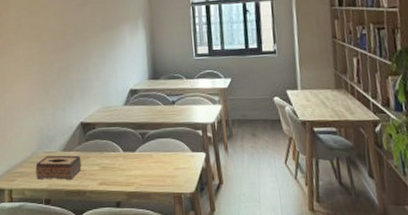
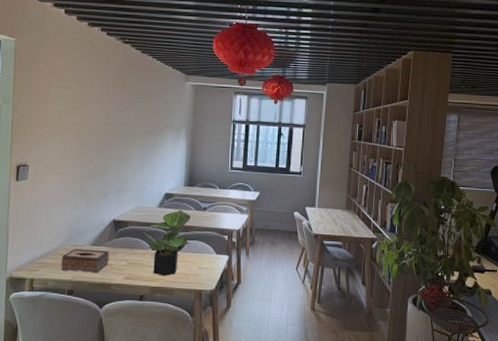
potted plant: none [111,106,163,180] -> present [142,210,191,276]

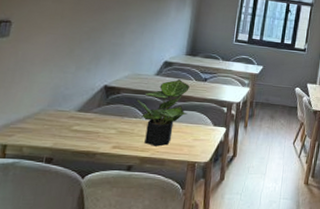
tissue box: present [61,249,109,273] -> none [40,114,98,140]

